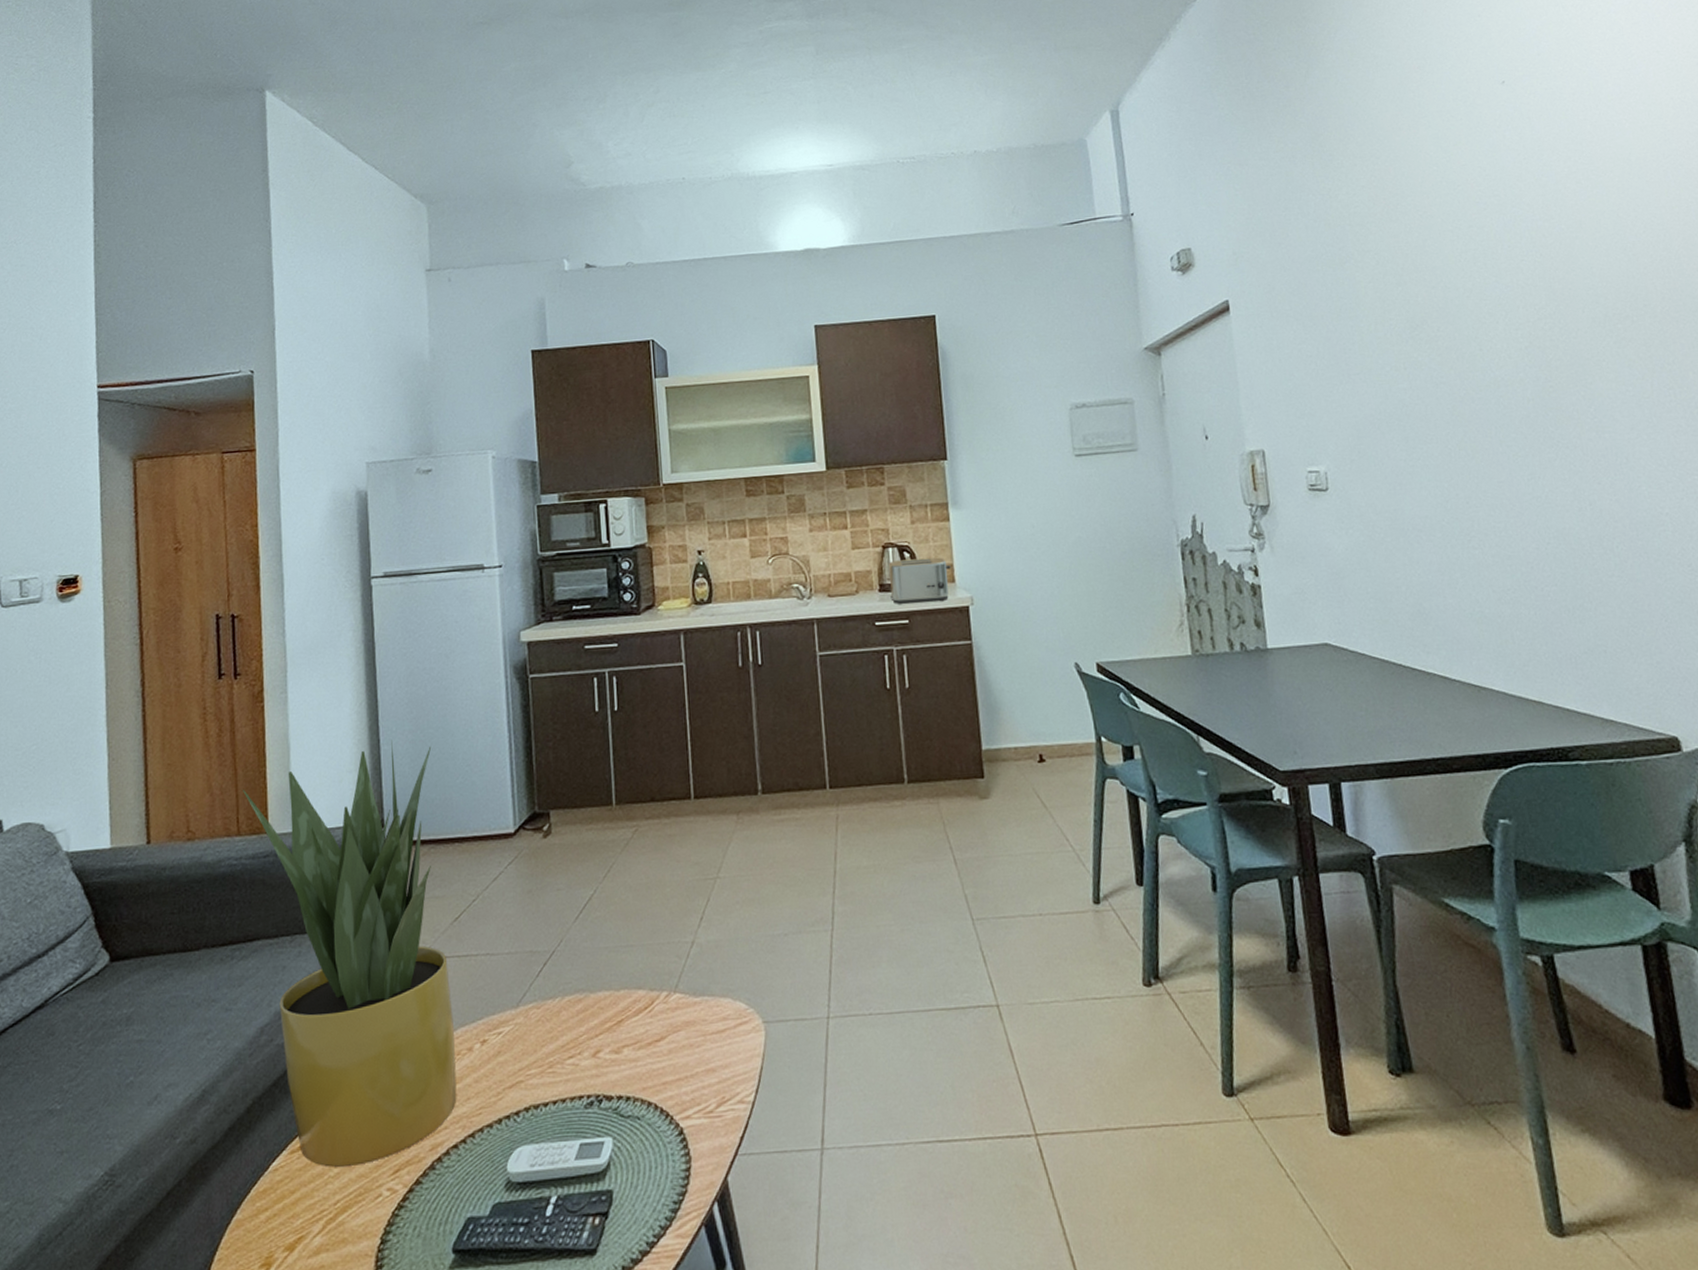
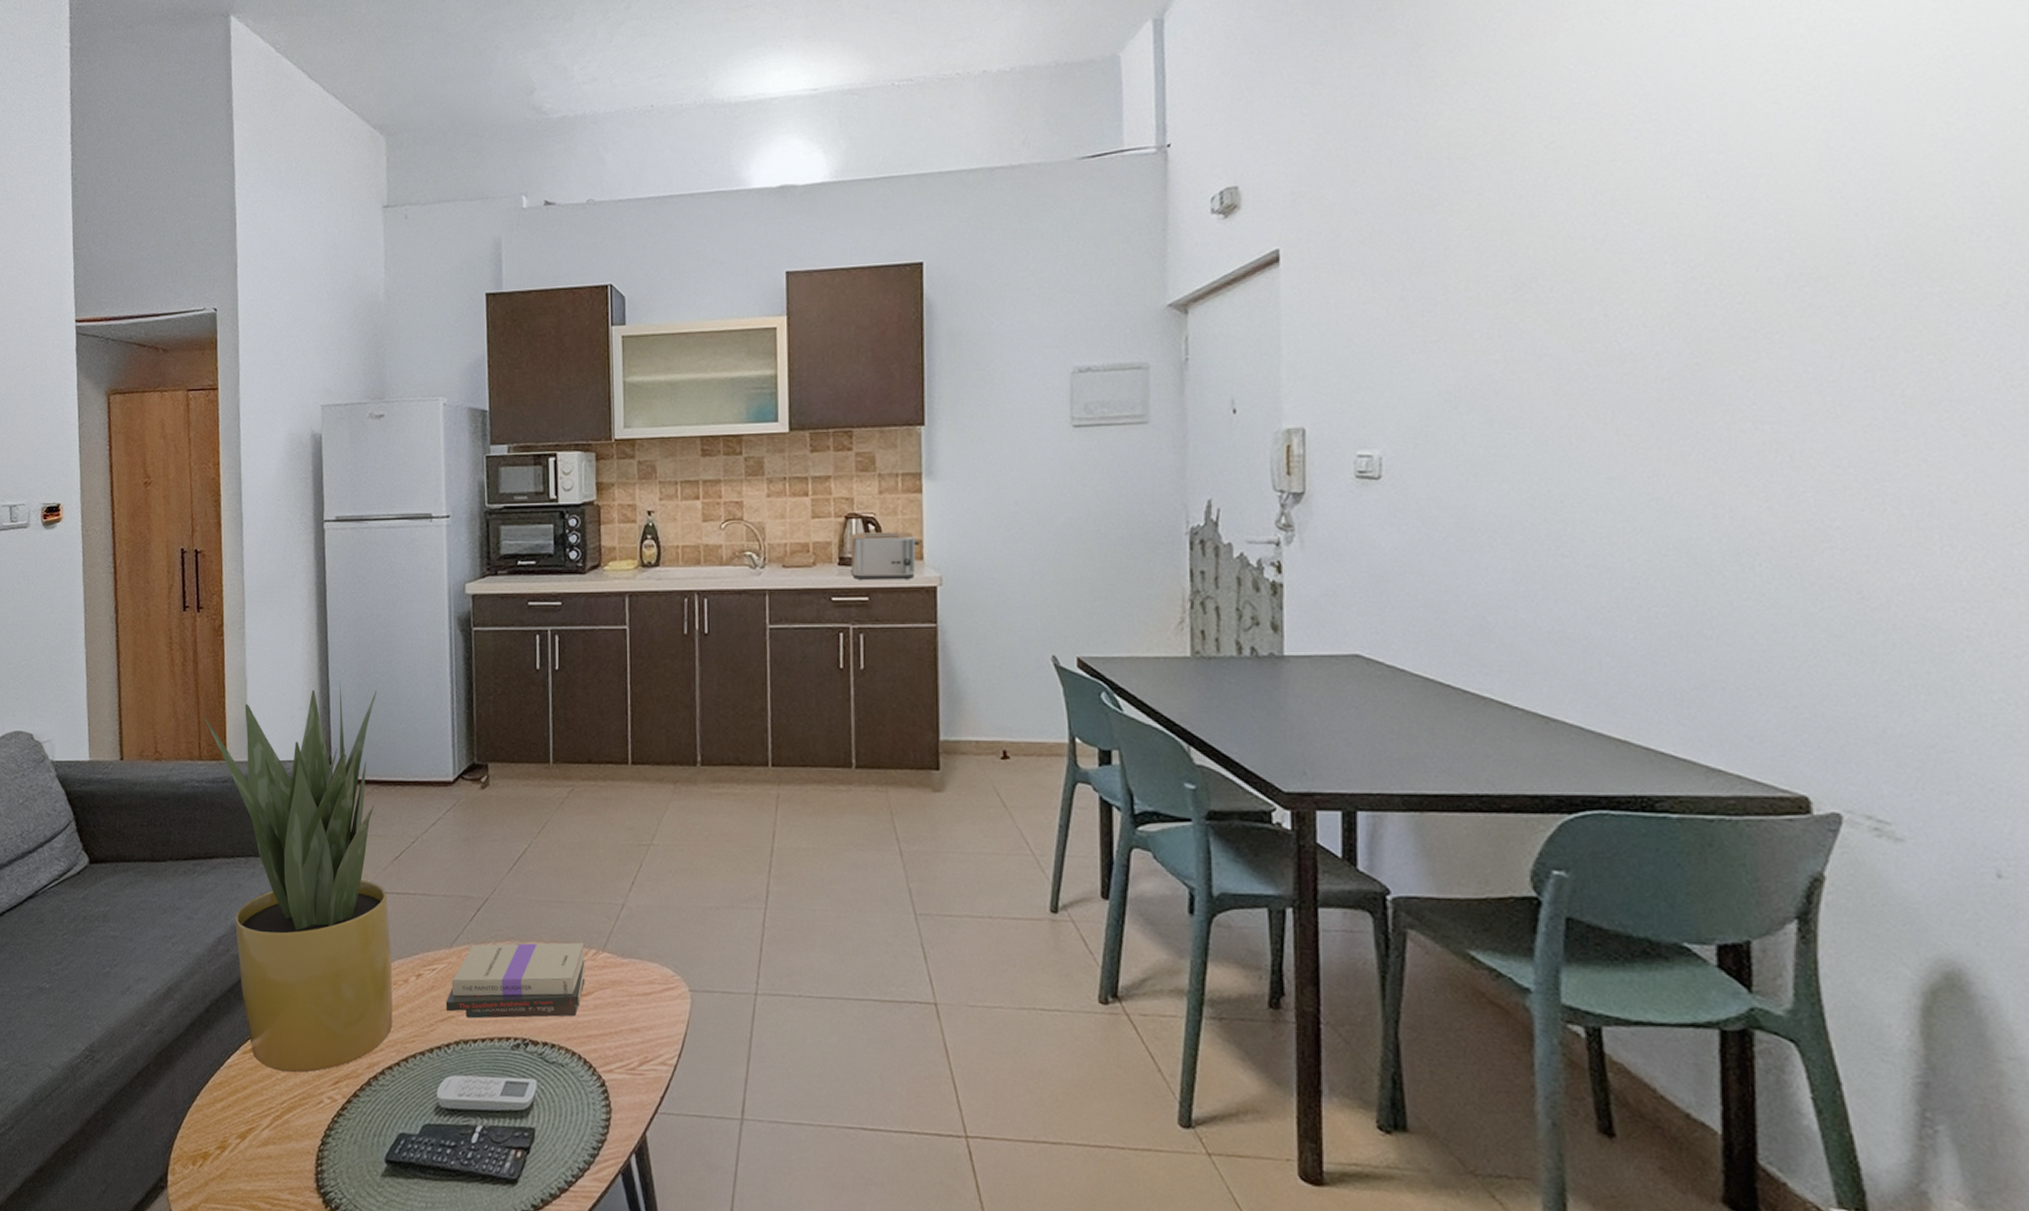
books: none [513,986,658,1081] -> present [445,942,585,1019]

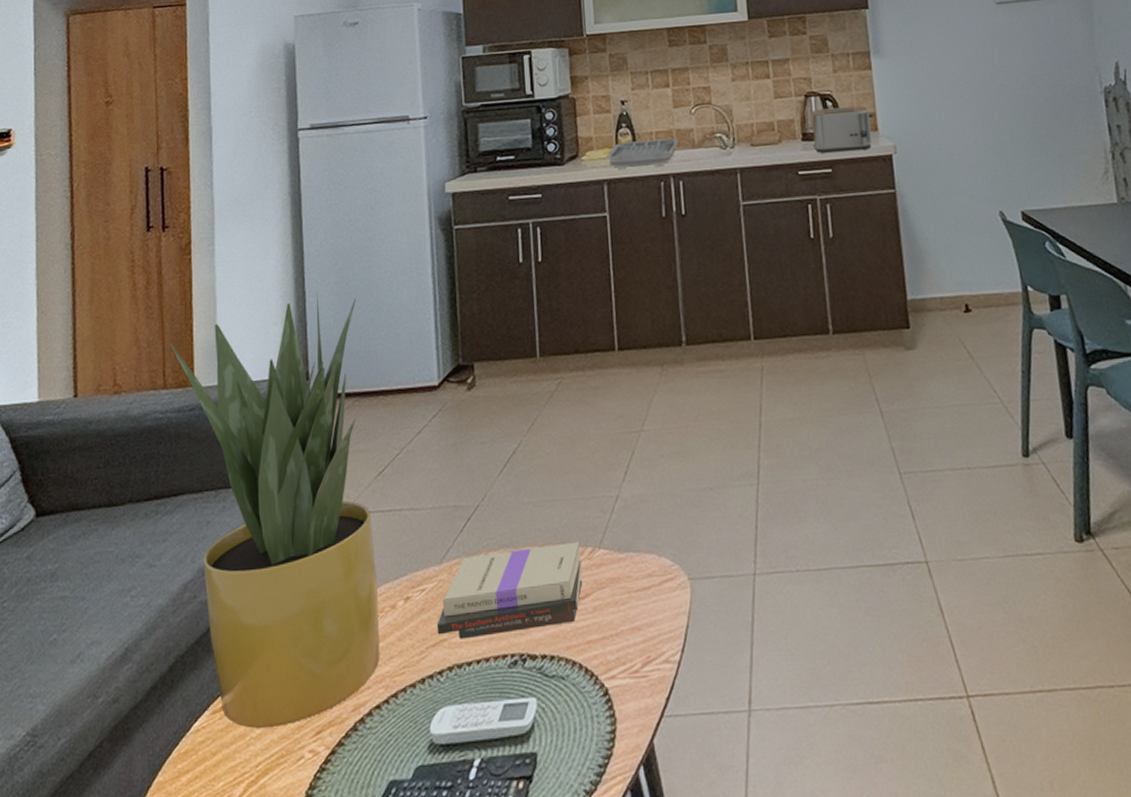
dish rack: none [628,553,706,583] -> present [605,138,679,171]

